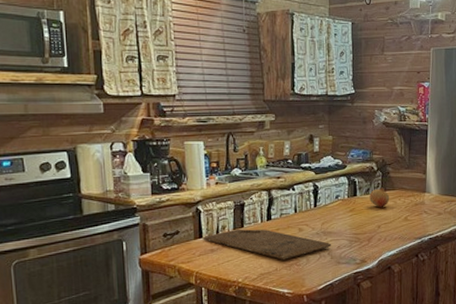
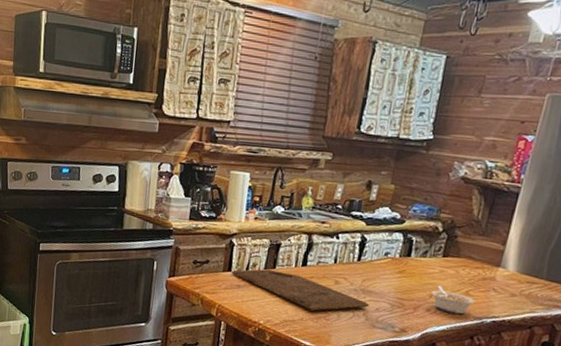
fruit: present [369,187,390,207] -> none [425,252,452,275]
legume: none [379,217,414,238] -> present [431,286,476,315]

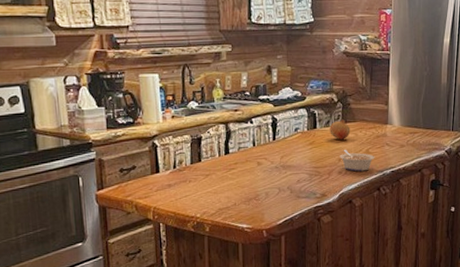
cutting board: present [231,269,370,311] -> none [160,163,291,194]
fruit: none [425,252,452,275] -> present [330,119,351,140]

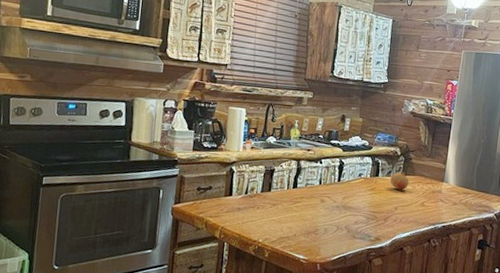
legume: present [340,150,375,172] -> none [396,200,429,222]

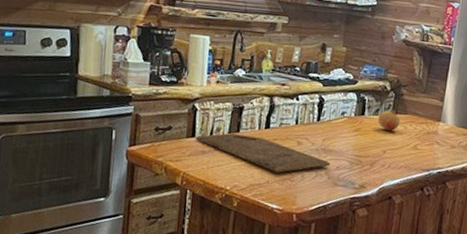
cutting board: none [232,192,350,227] -> present [195,133,331,173]

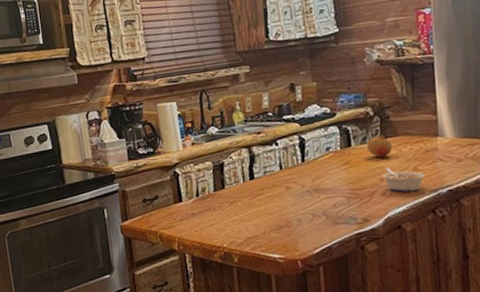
cutting board: present [195,133,331,173] -> none [182,189,326,222]
legume: none [385,142,423,168] -> present [381,168,426,192]

